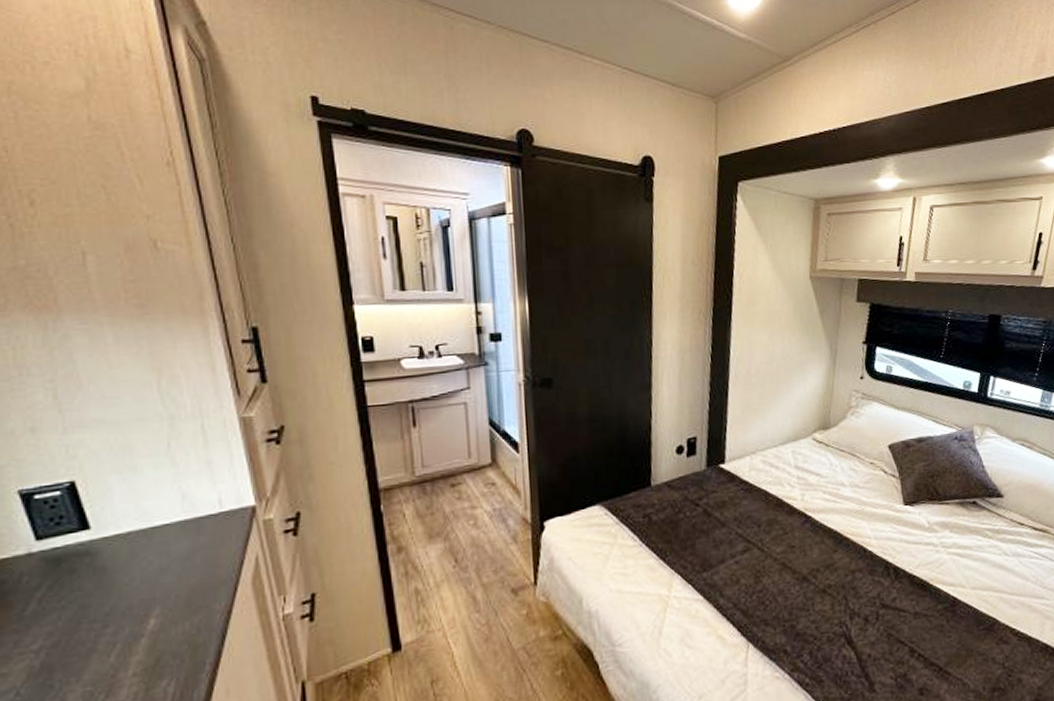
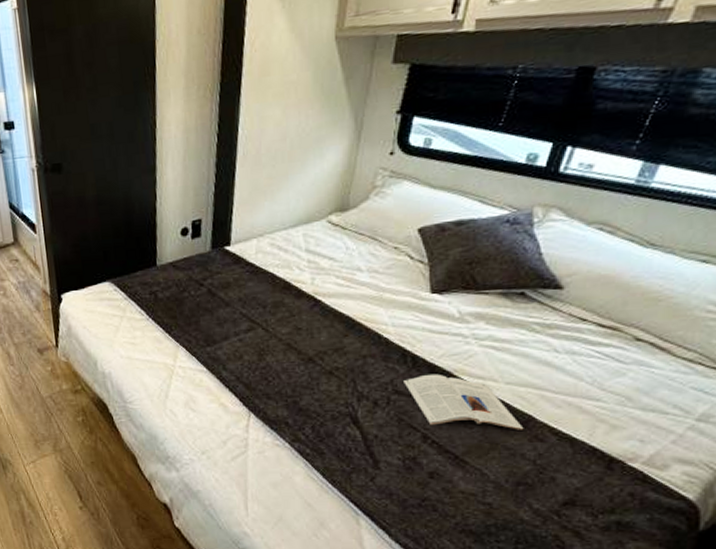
magazine: none [889,584,991,638] -> present [404,374,524,430]

